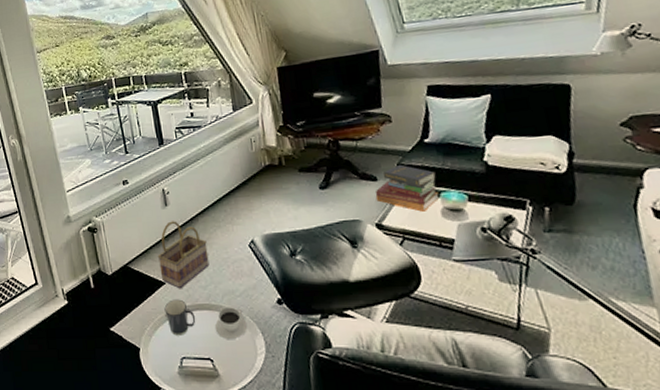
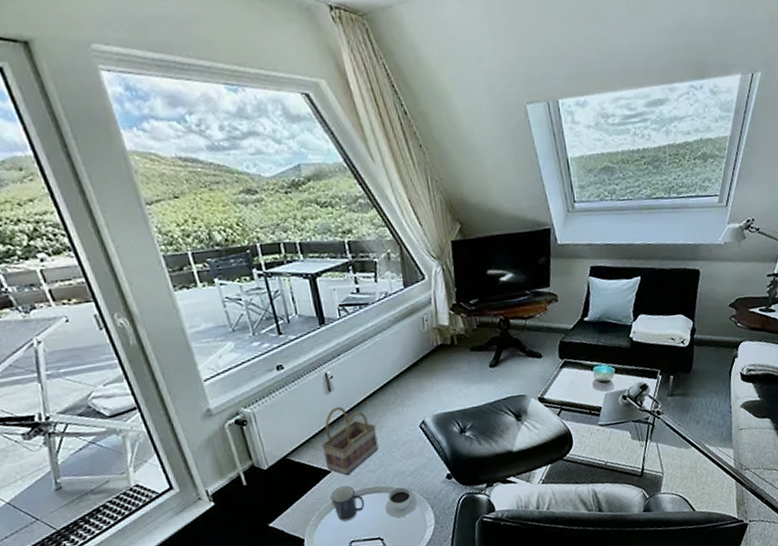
books: present [375,164,439,212] -> none [539,341,593,385]

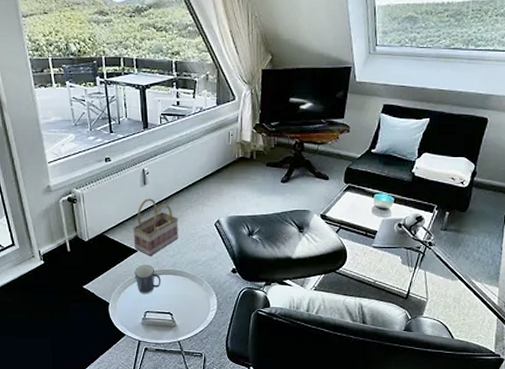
teacup: present [385,487,418,518] -> none [178,273,205,298]

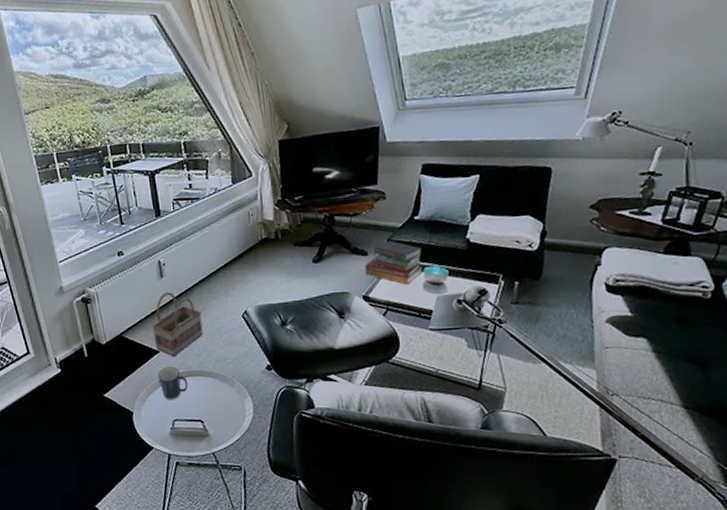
books: none [324,168,374,208] -> present [364,240,423,285]

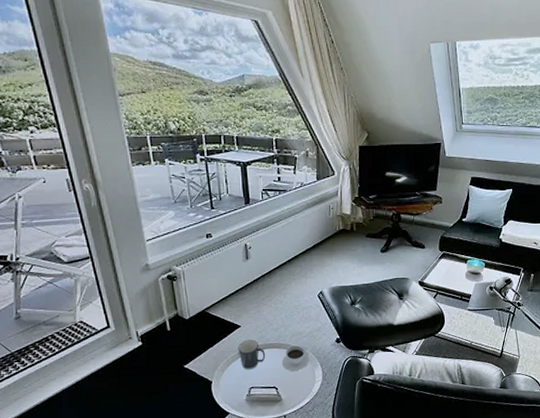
basket: present [152,292,203,357] -> none [235,273,282,331]
teacup: none [207,373,238,402] -> present [283,345,310,371]
books: present [364,240,423,285] -> none [422,236,466,274]

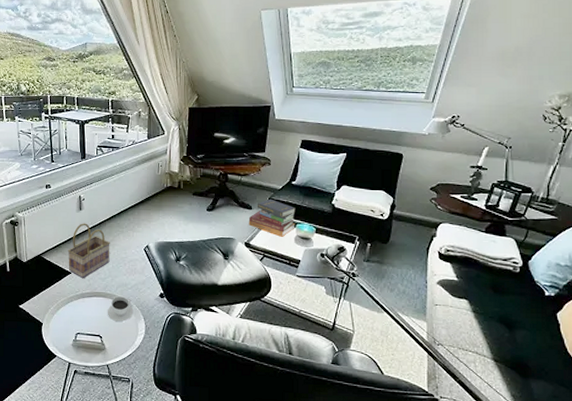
basket: none [235,273,282,331] -> present [67,223,110,279]
mug: present [238,339,266,370] -> none [67,286,93,316]
books: none [422,236,466,274] -> present [248,198,296,237]

